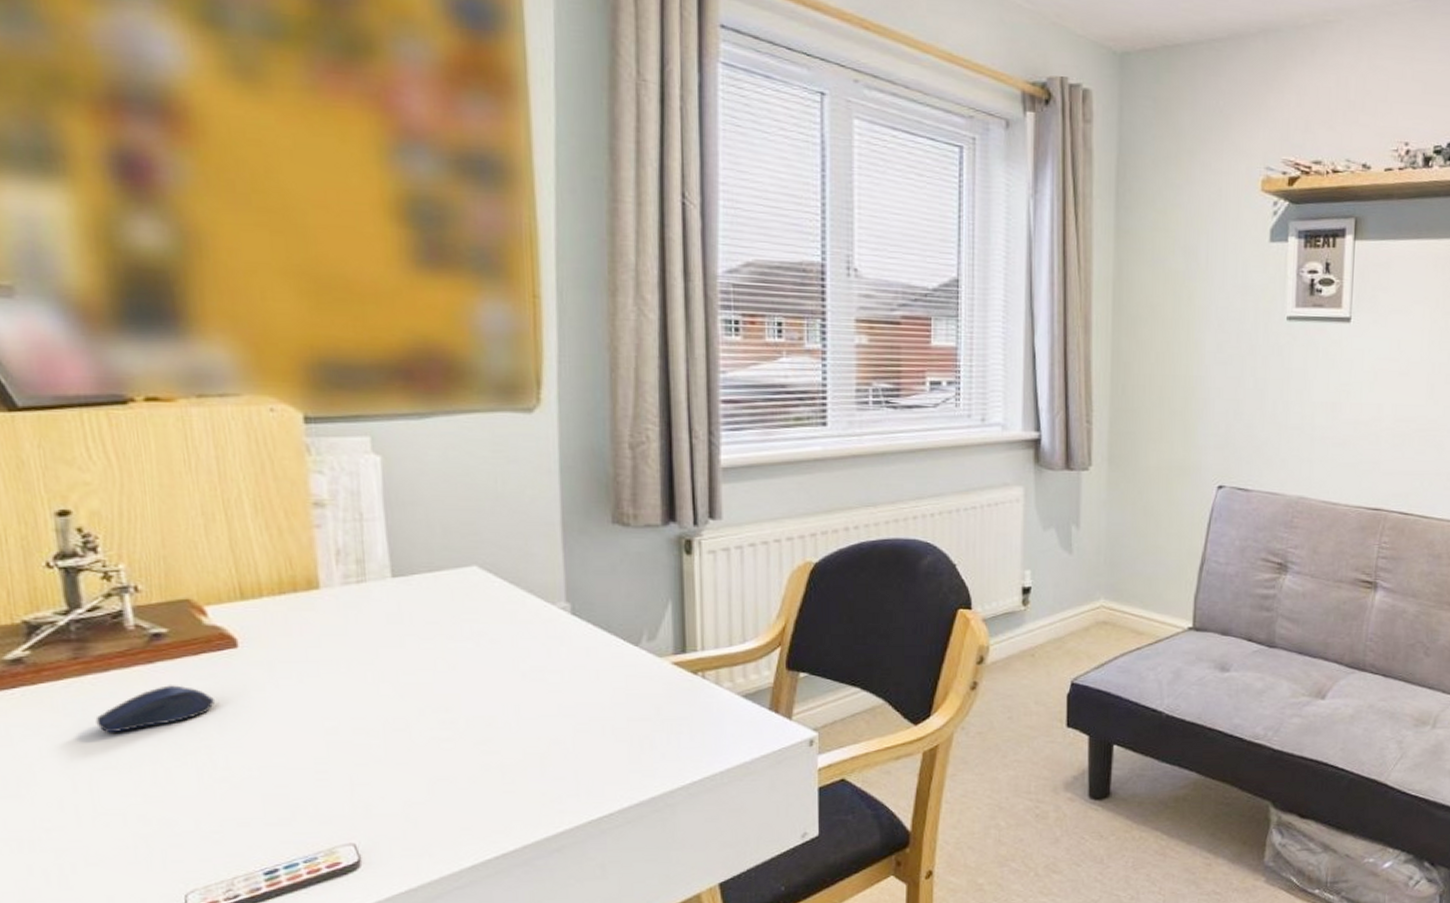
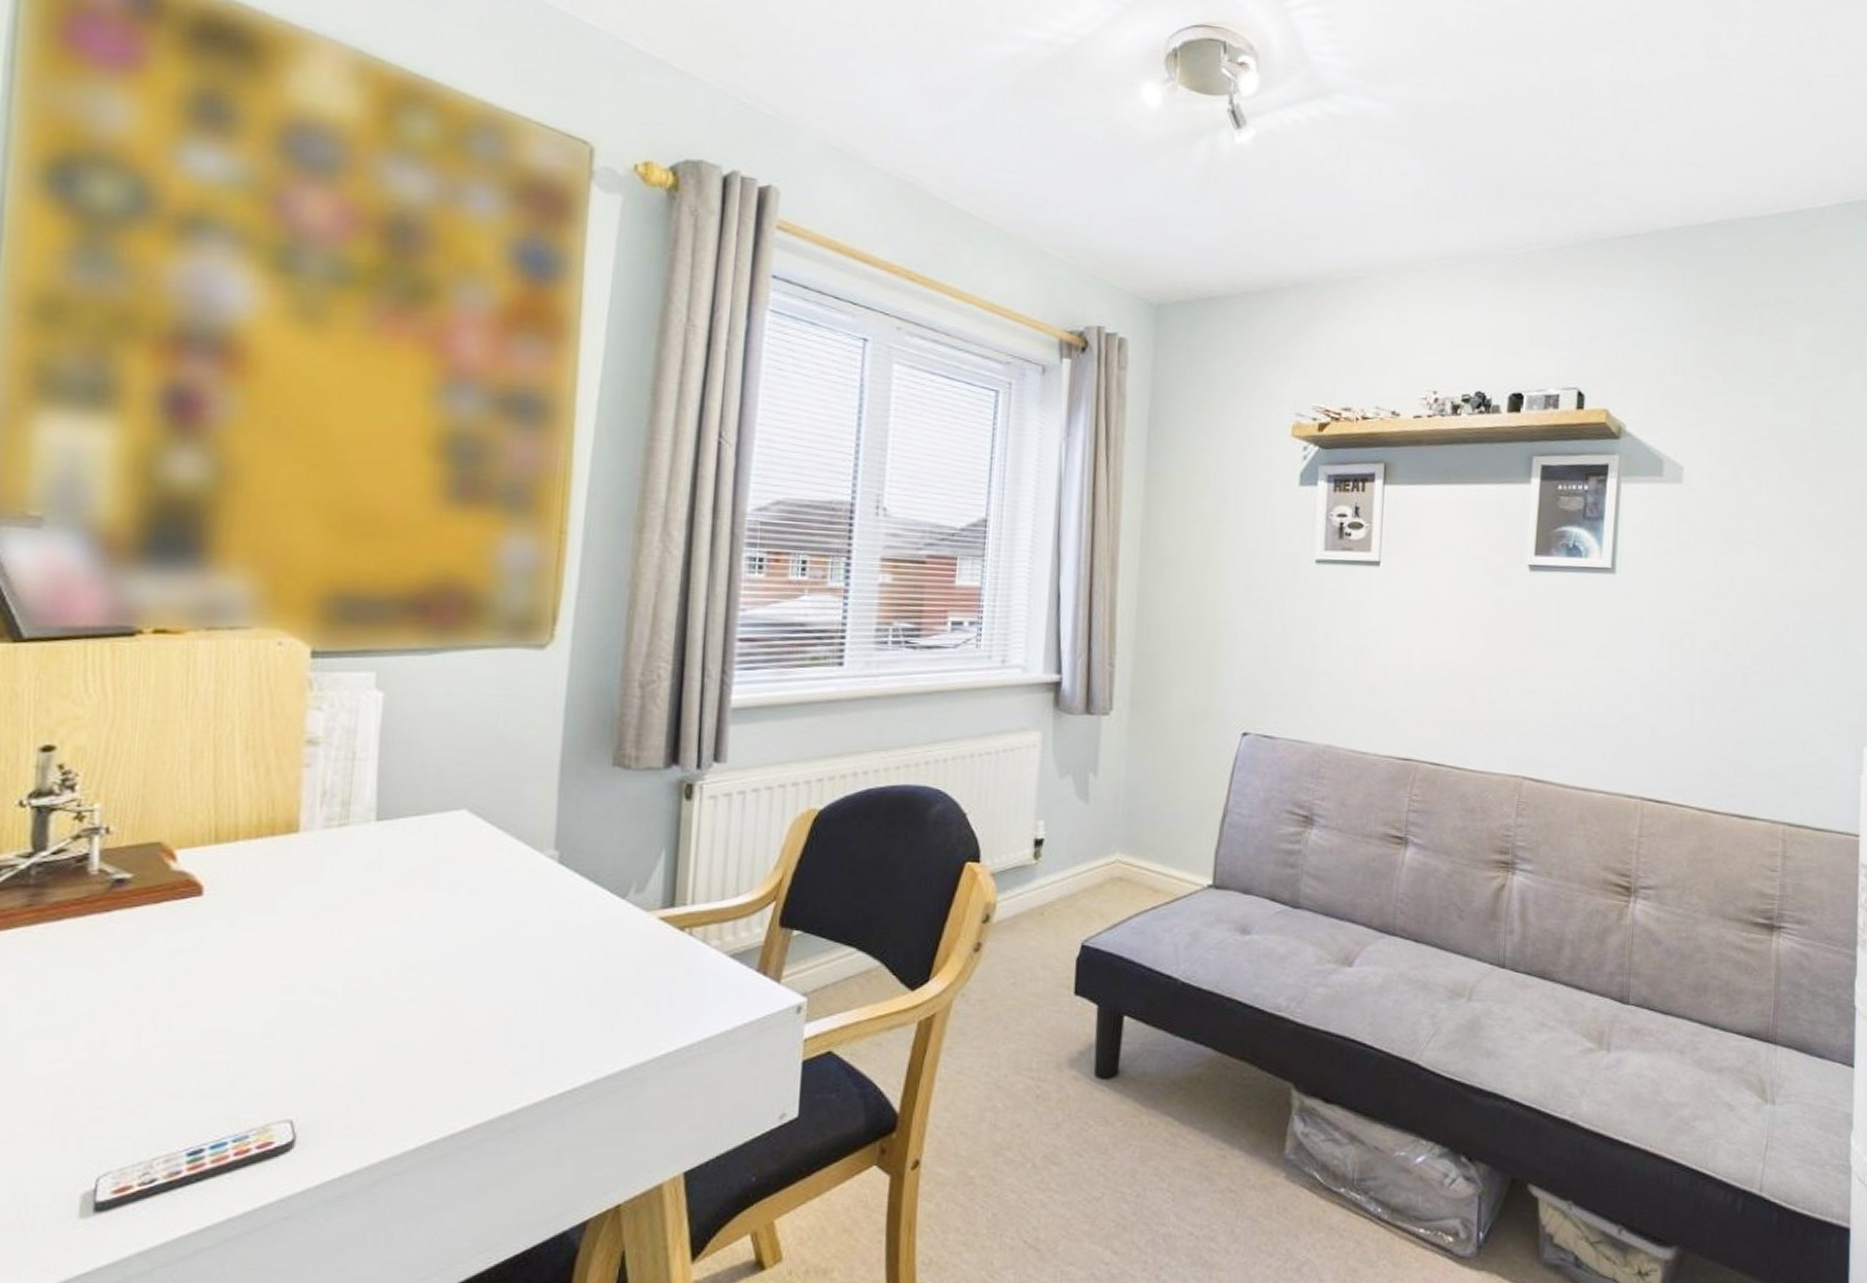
computer mouse: present [95,685,215,733] -> none [37,936,168,990]

